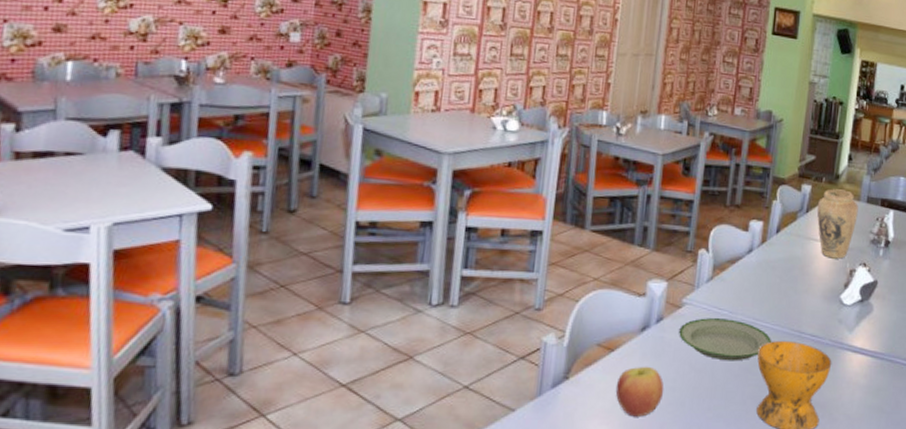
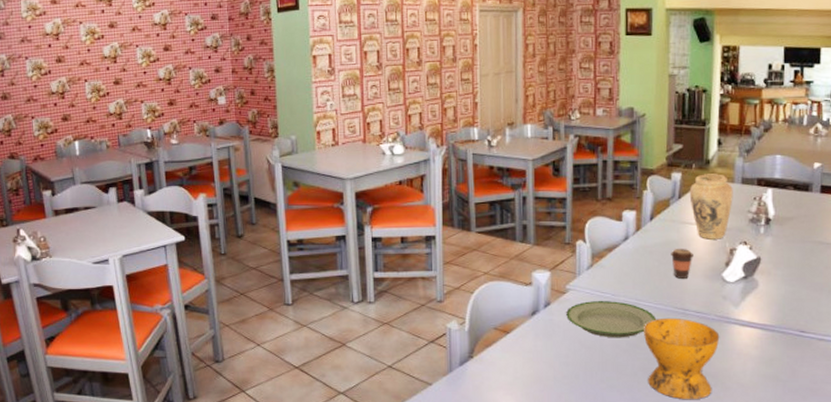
apple: present [615,366,664,417] -> none [515,345,559,388]
coffee cup: none [793,266,815,299] -> present [671,249,694,279]

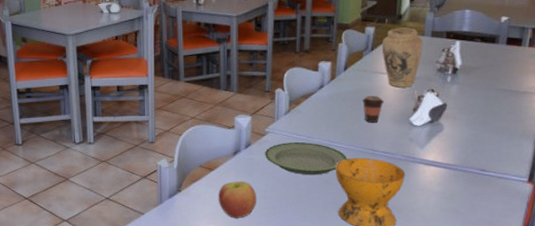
apple: none [515,345,559,388] -> present [218,181,257,218]

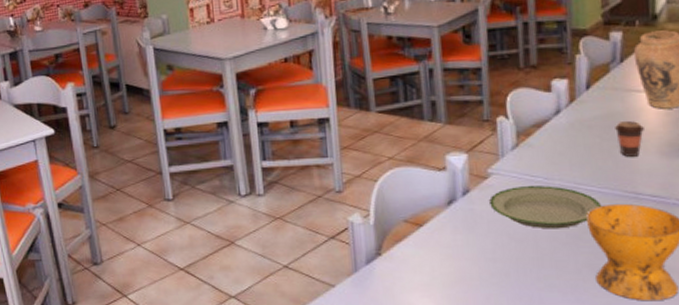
apple: present [218,181,257,218] -> none [431,239,484,289]

